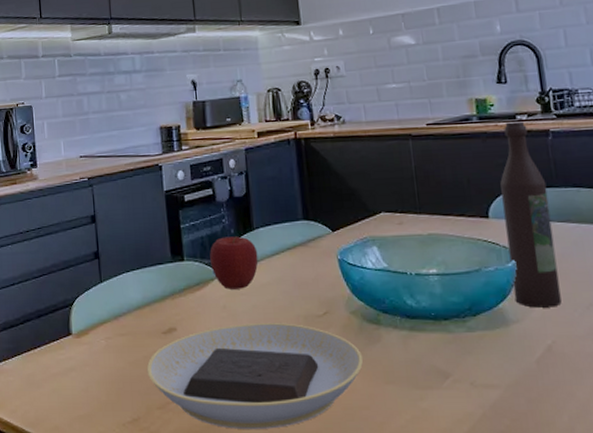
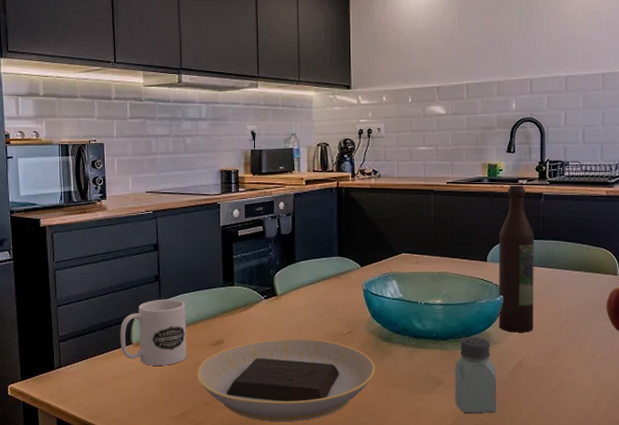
mug: none [57,279,135,360] -> present [120,299,187,366]
apple: present [210,236,259,290] -> none [257,267,298,311]
saltshaker: none [464,315,527,416] -> present [455,337,497,413]

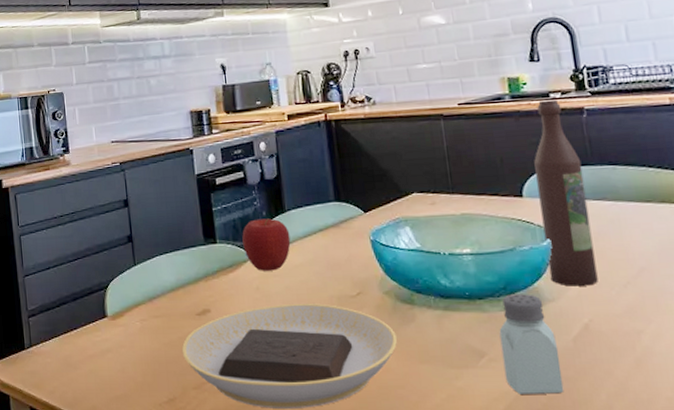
mug: present [120,299,187,366] -> none [93,262,170,342]
apple: none [257,267,298,311] -> present [242,218,291,271]

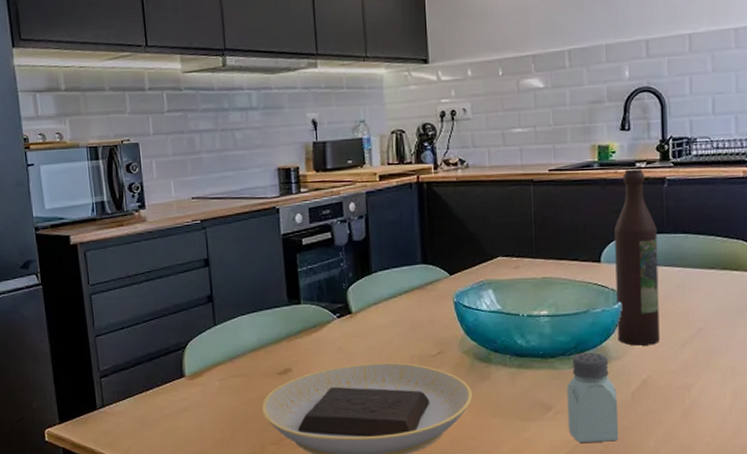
apple: present [242,218,291,271] -> none [327,280,376,332]

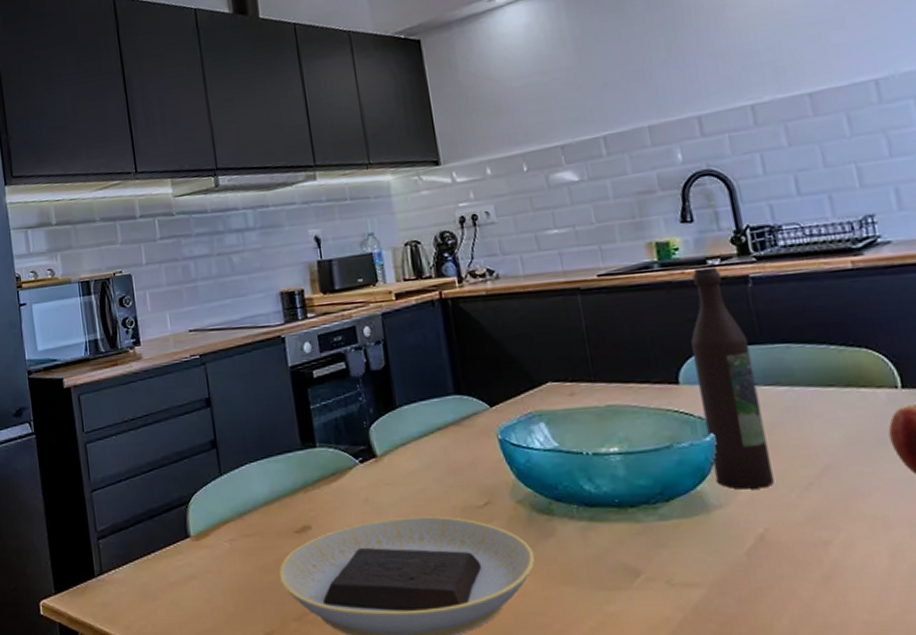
saltshaker: present [567,352,619,443] -> none [656,499,738,620]

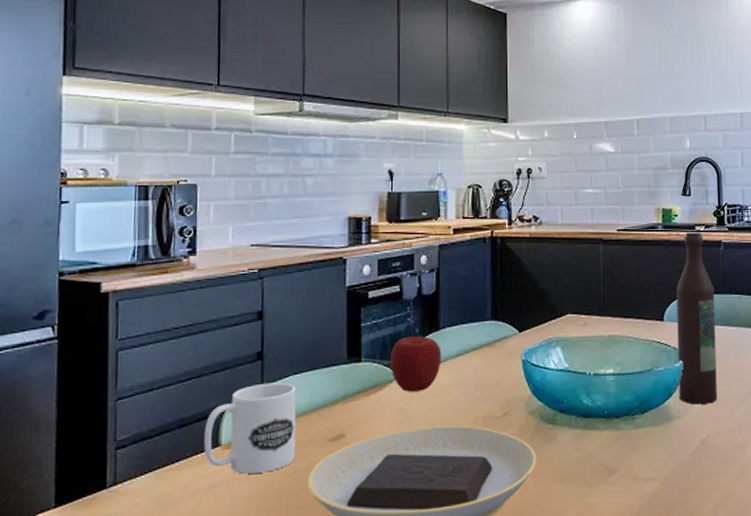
mug: none [172,471,264,566] -> present [204,382,297,474]
apple: none [346,416,404,479] -> present [390,336,442,392]

